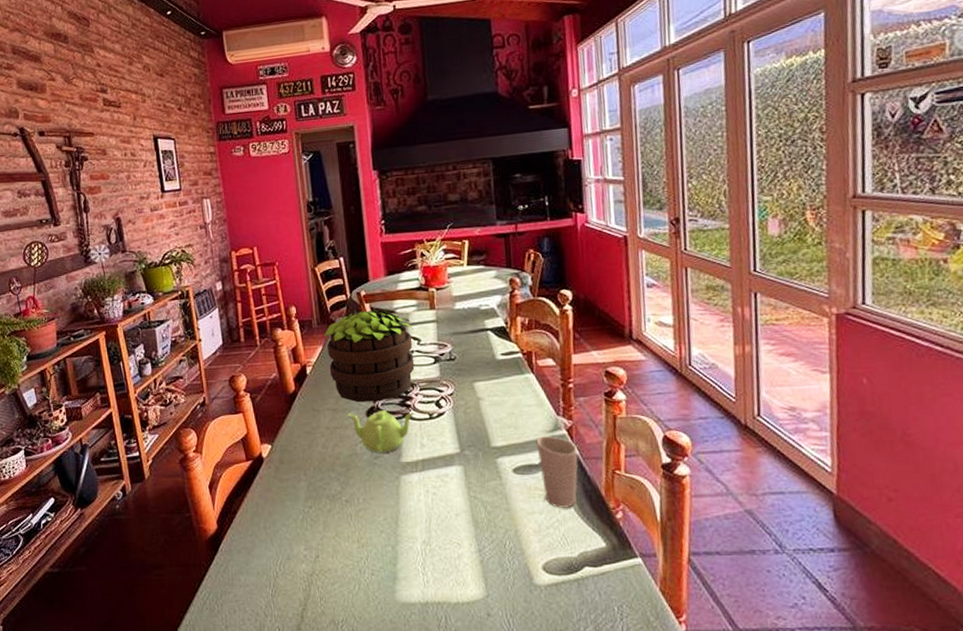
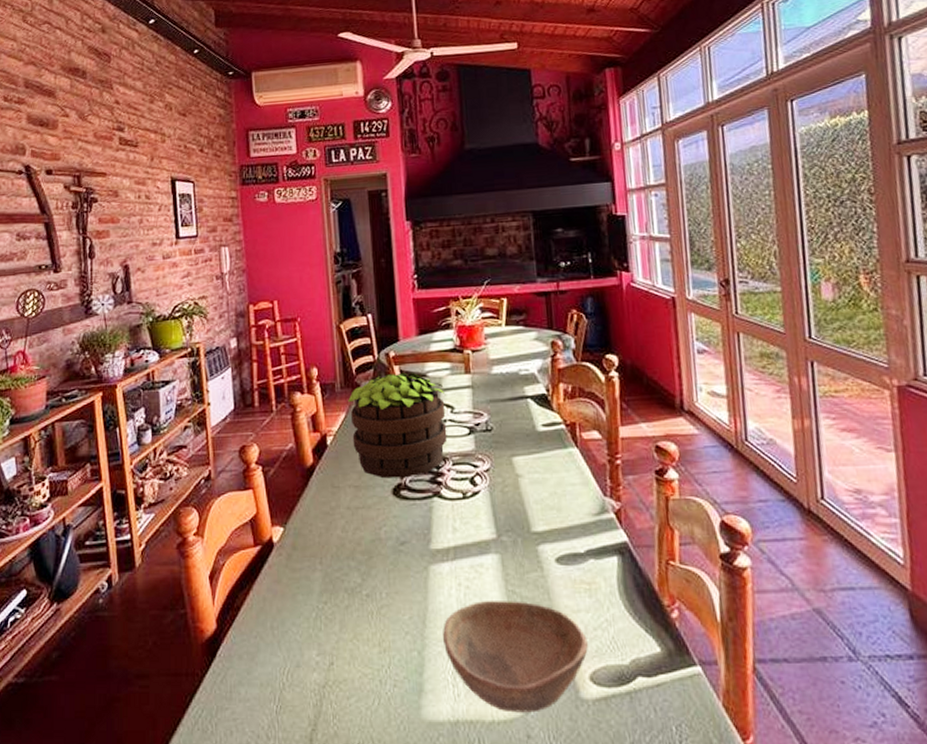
teapot: present [348,409,415,454] -> none [371,486,447,539]
bowl: none [413,505,541,596] -> present [443,601,588,713]
cup: present [536,436,578,509] -> none [581,520,628,607]

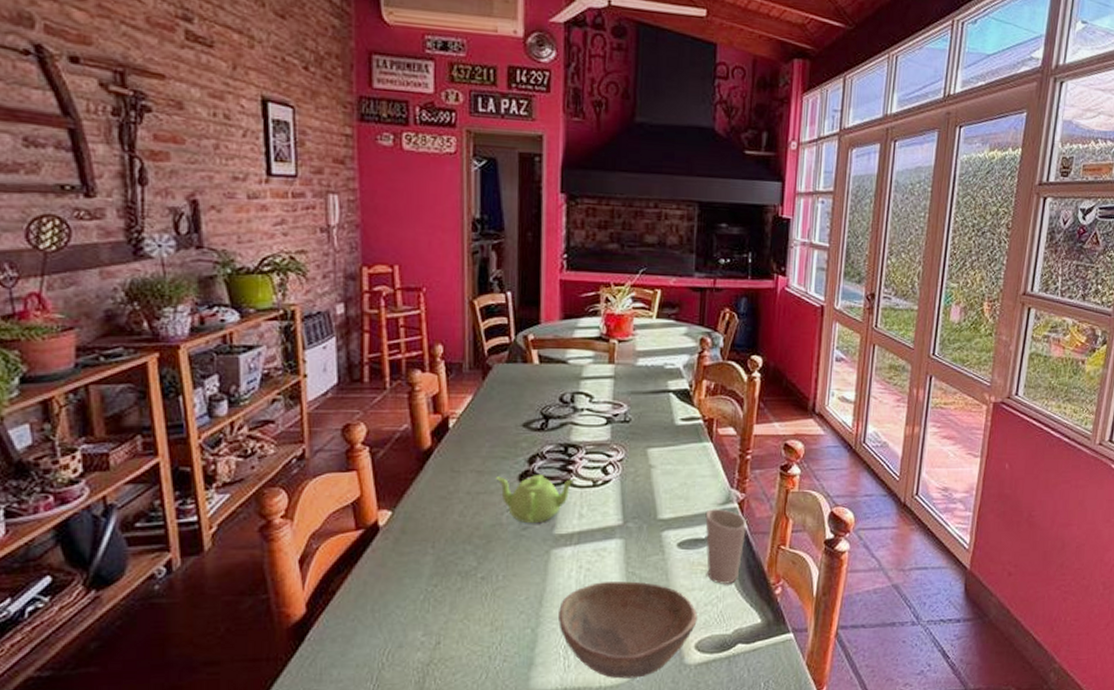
potted plant: present [348,372,448,479] -> none [477,357,585,465]
teapot: none [371,486,447,539] -> present [495,473,577,524]
cup: none [581,520,628,607] -> present [705,509,746,585]

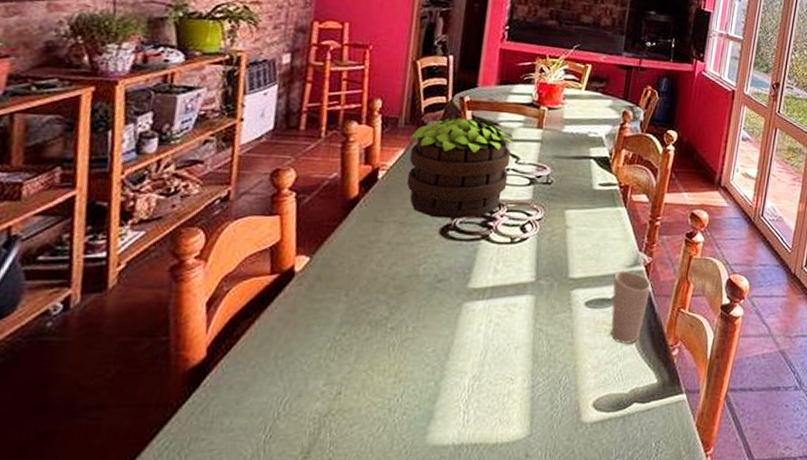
potted plant: none [477,357,585,465] -> present [406,118,513,219]
teapot: present [495,473,577,524] -> none [417,228,496,277]
bowl: present [558,581,697,679] -> none [462,337,598,436]

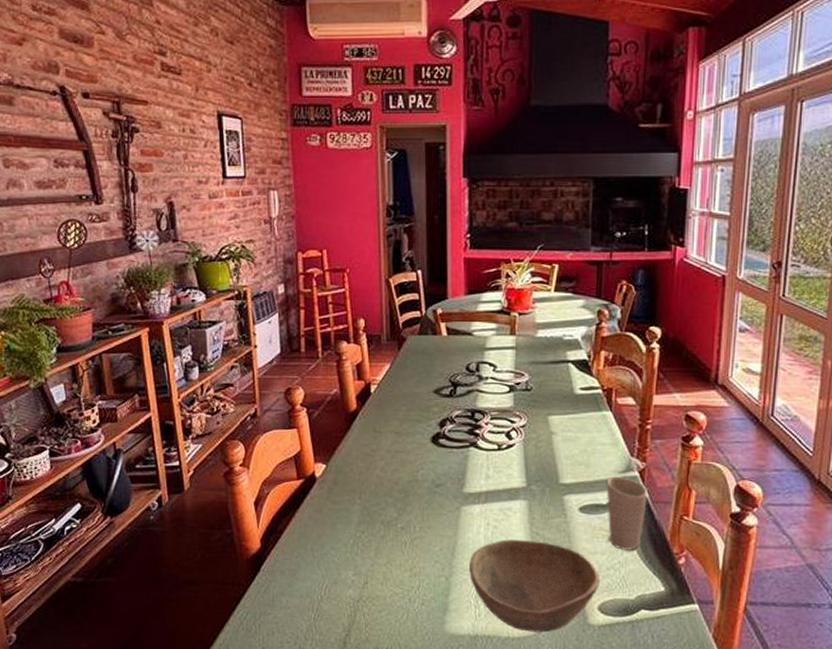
potted plant: present [406,118,513,219] -> none [393,329,488,428]
bowl: none [462,337,598,436] -> present [469,539,600,633]

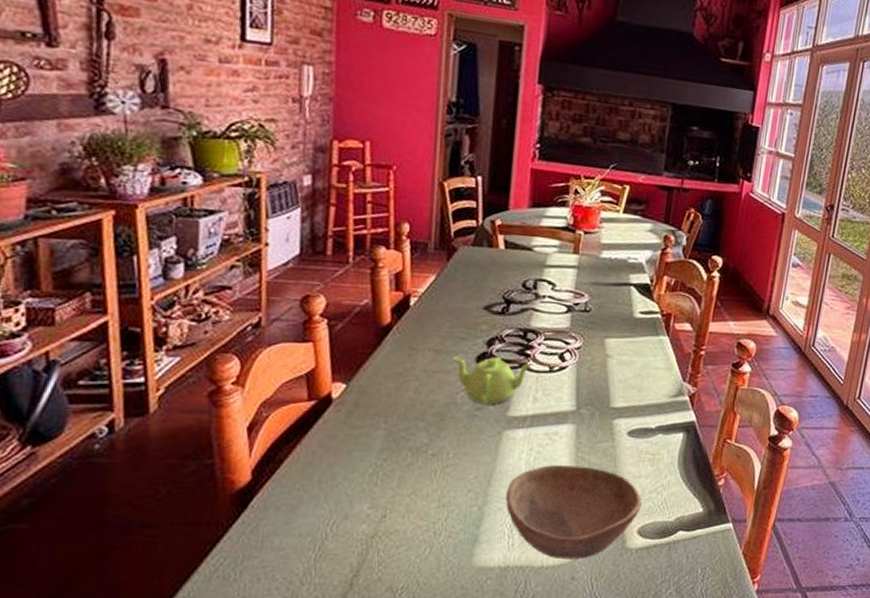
teapot: none [411,436,483,482] -> present [453,356,534,405]
cup: present [606,476,647,552] -> none [654,400,696,475]

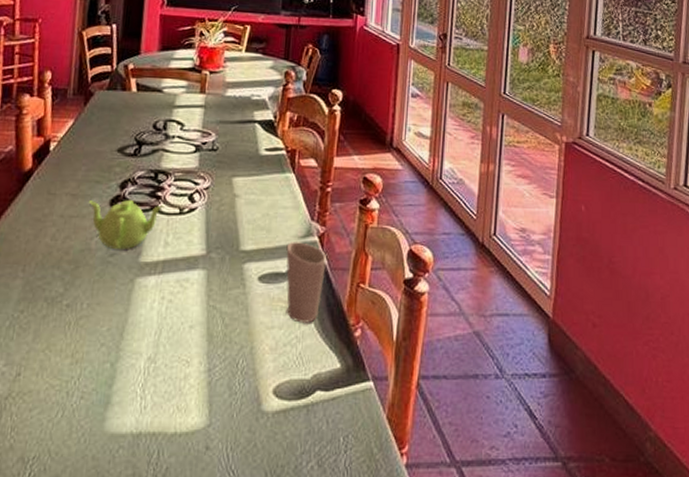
bowl: present [506,465,642,559] -> none [138,315,276,425]
cup: none [654,400,696,475] -> present [286,242,326,325]

